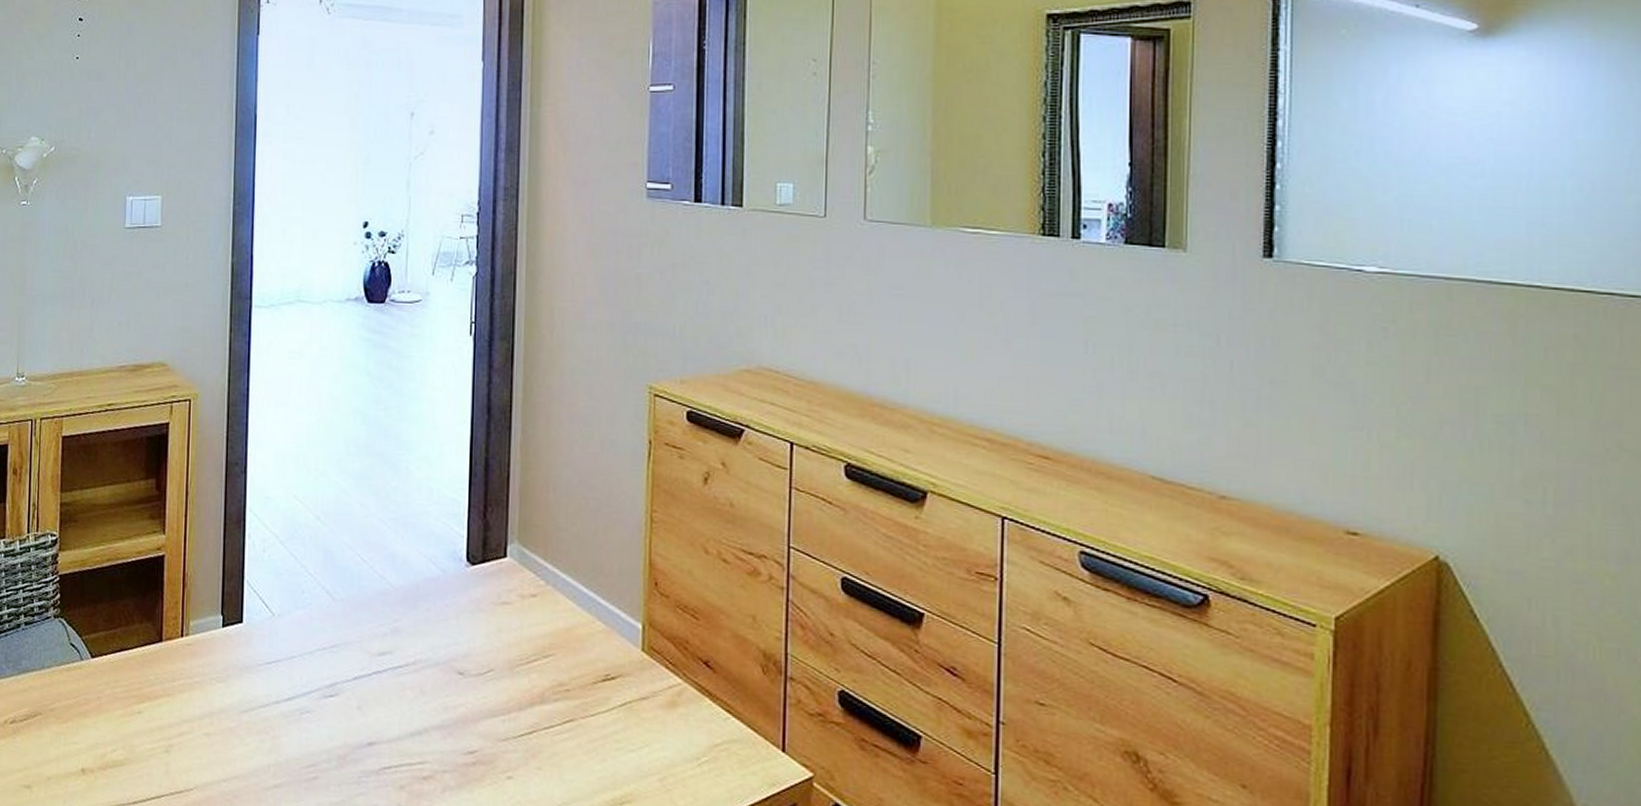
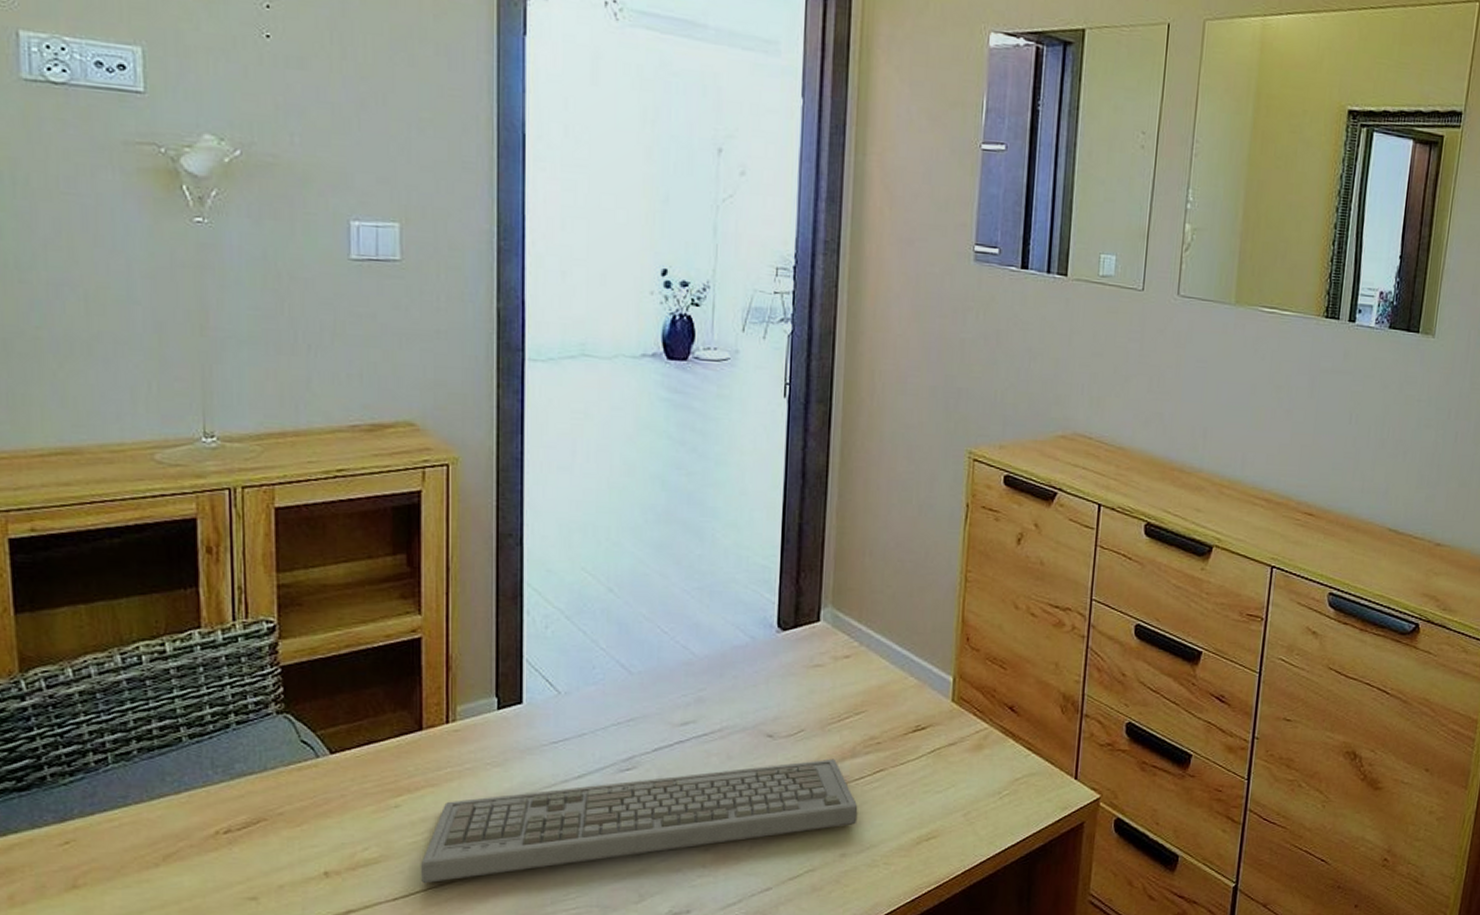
keyboard: none [156,702,549,791] -> present [421,758,858,884]

